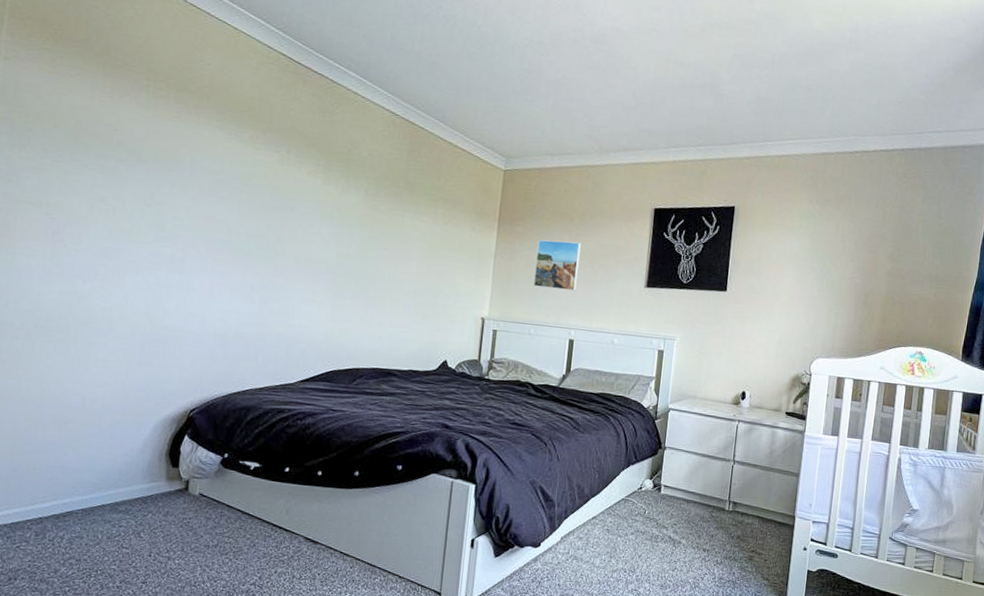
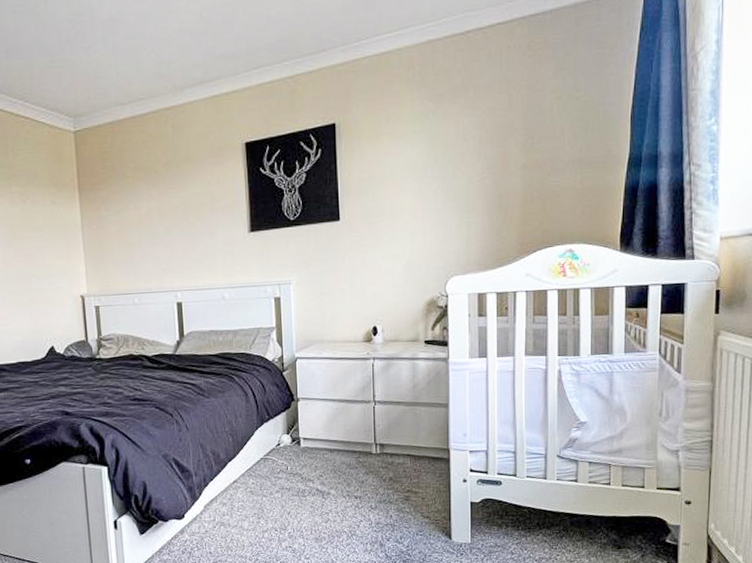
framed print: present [533,239,581,291] -> none [124,196,175,253]

